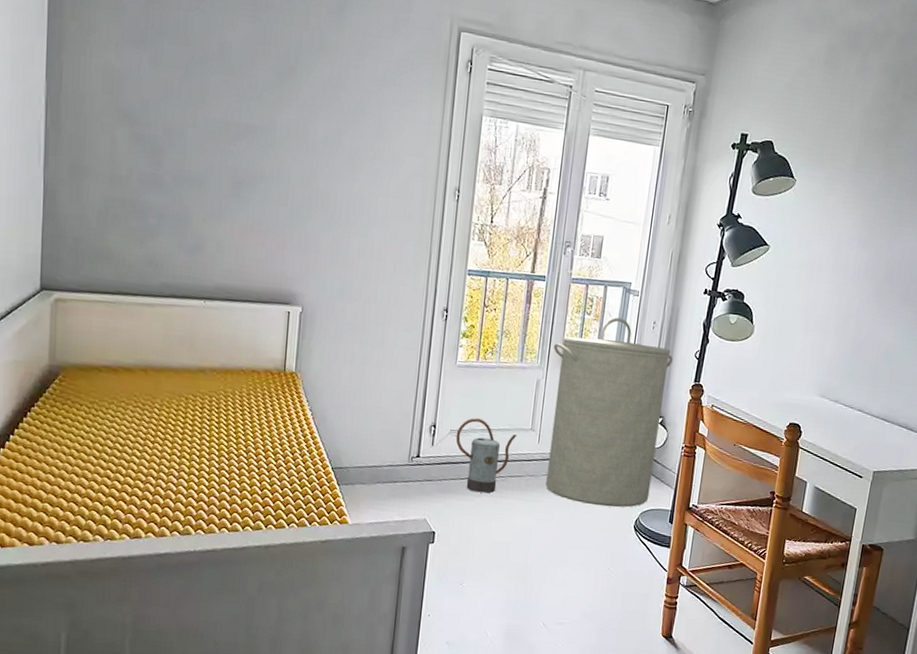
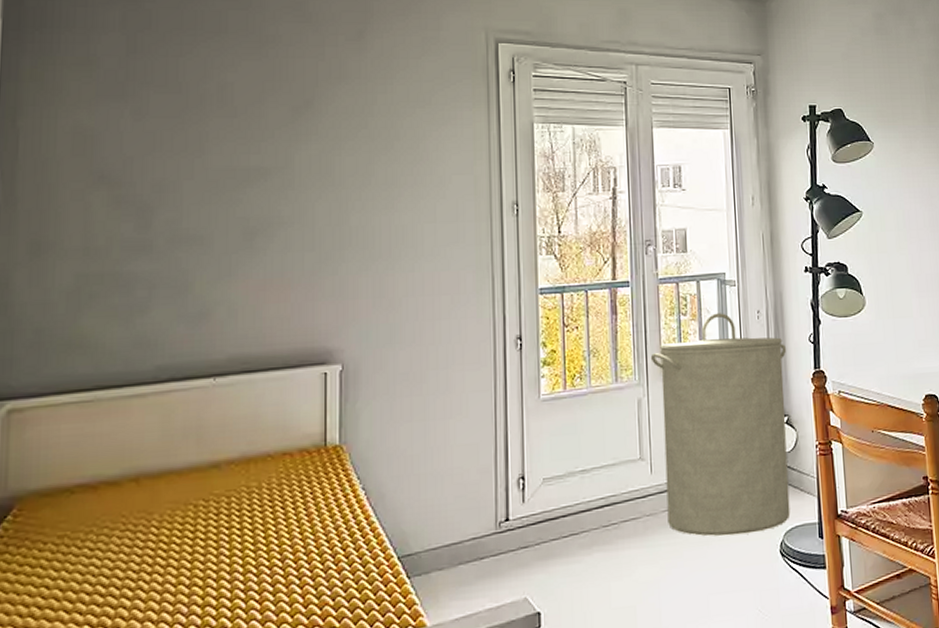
watering can: present [455,418,517,493] -> none [551,458,625,550]

